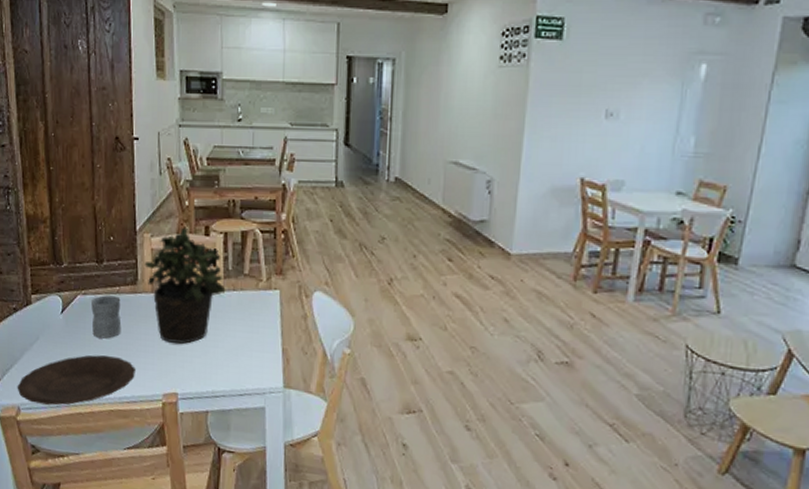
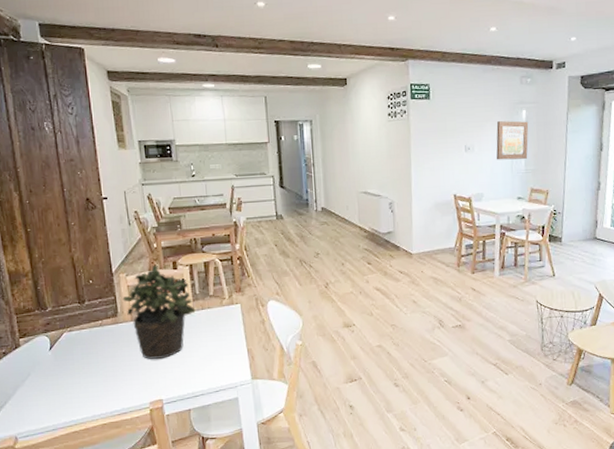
plate: present [17,355,135,405] -> none [12,379,123,431]
mug: present [91,295,122,339] -> none [77,328,107,366]
wall art: none [652,78,709,136] -> present [496,120,529,160]

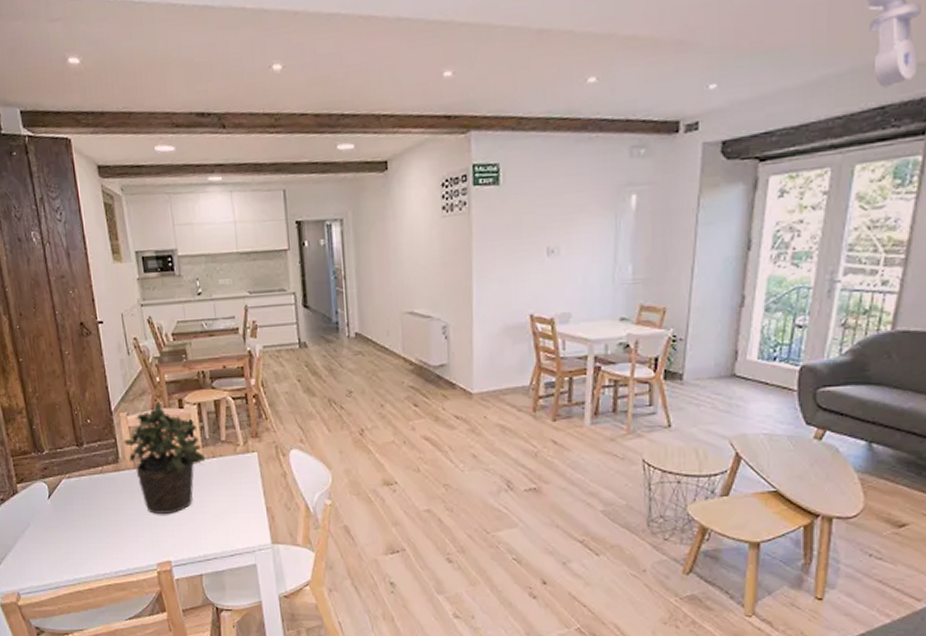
wall art: present [496,120,529,160] -> none [591,210,640,267]

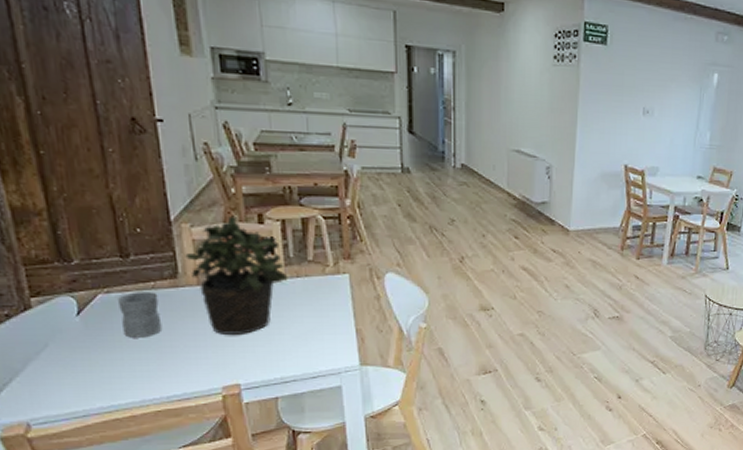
mug: none [76,476,109,518] -> present [118,292,163,338]

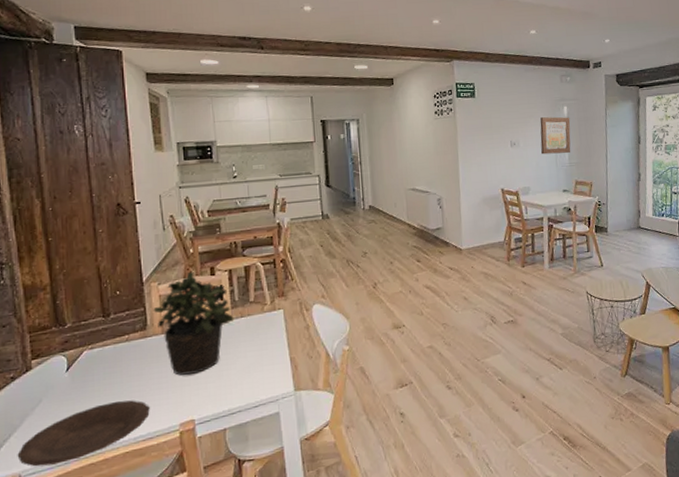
plate: none [22,356,185,416] -> present [17,400,150,467]
mug: present [118,292,163,338] -> none [99,344,133,387]
wall art: none [679,83,720,132] -> present [540,116,571,155]

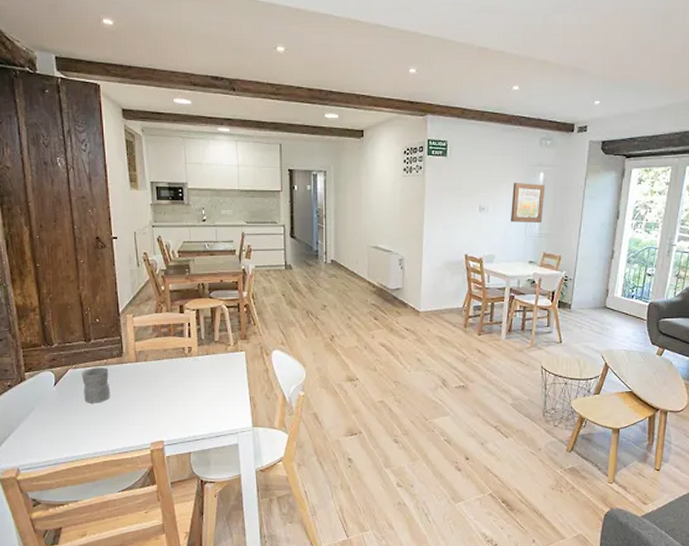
plate: present [17,400,150,467] -> none [15,417,125,464]
mug: none [99,344,133,387] -> present [82,367,111,403]
potted plant: present [153,271,234,376] -> none [128,307,200,401]

